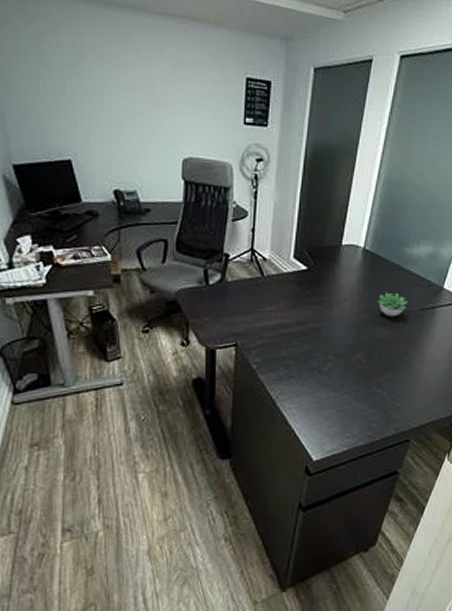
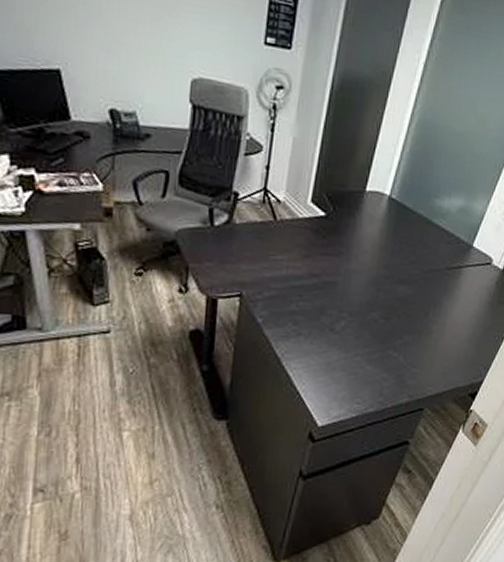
succulent plant: present [377,292,407,317] -> none [400,247,433,275]

